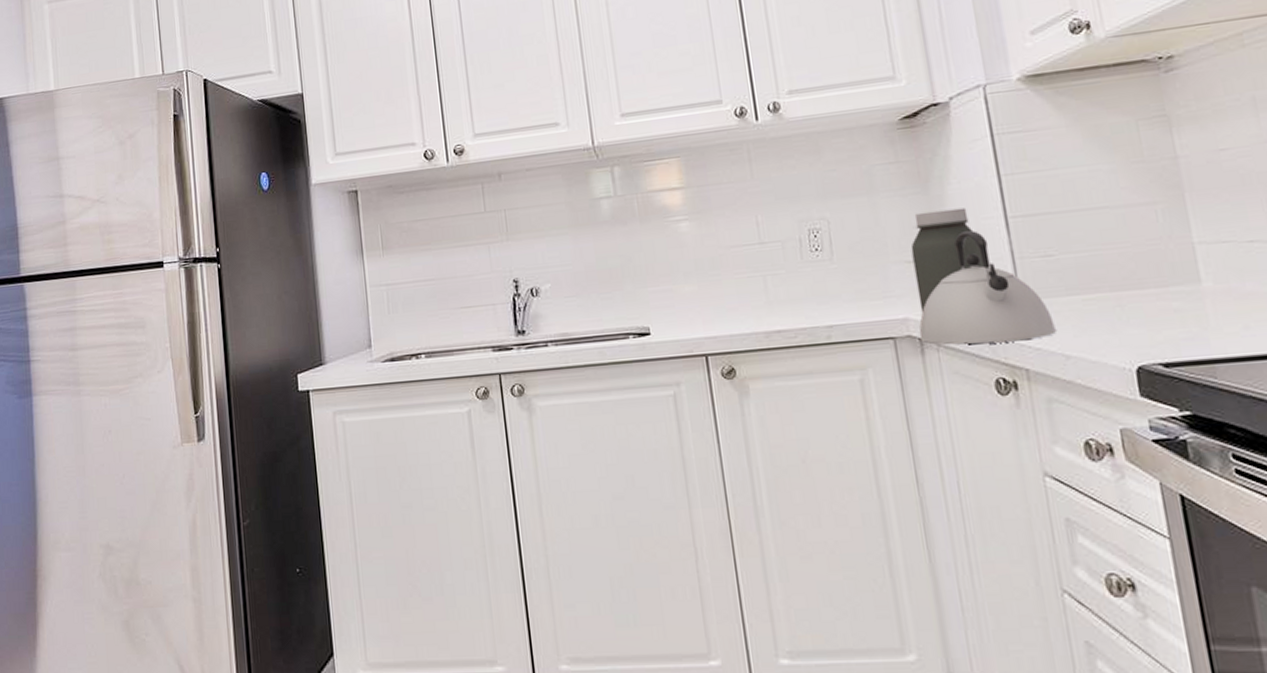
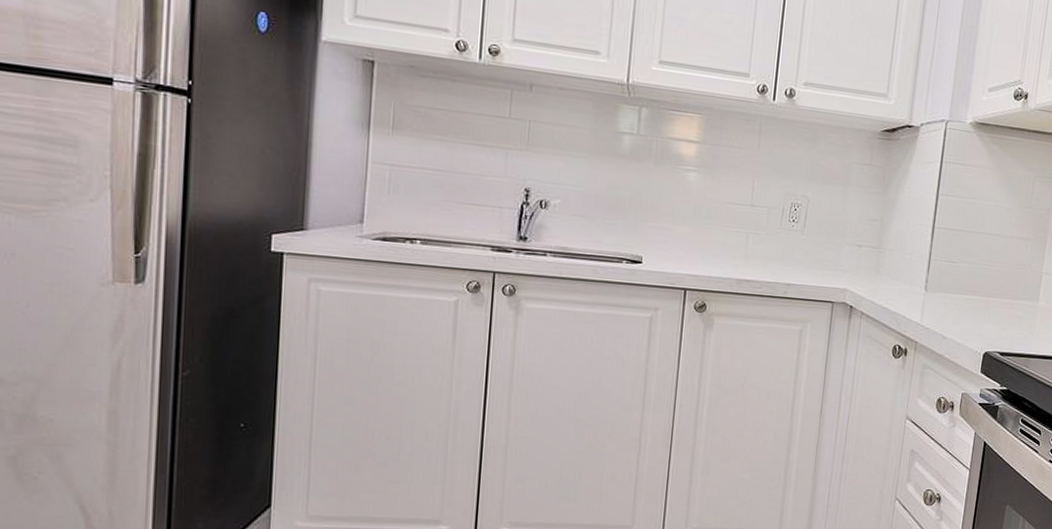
jar: present [910,207,985,312] -> none [857,209,911,286]
kettle: present [919,230,1058,346] -> none [851,230,943,321]

